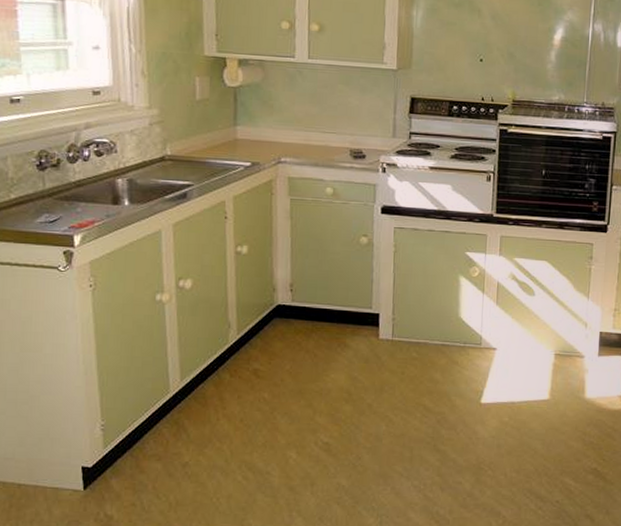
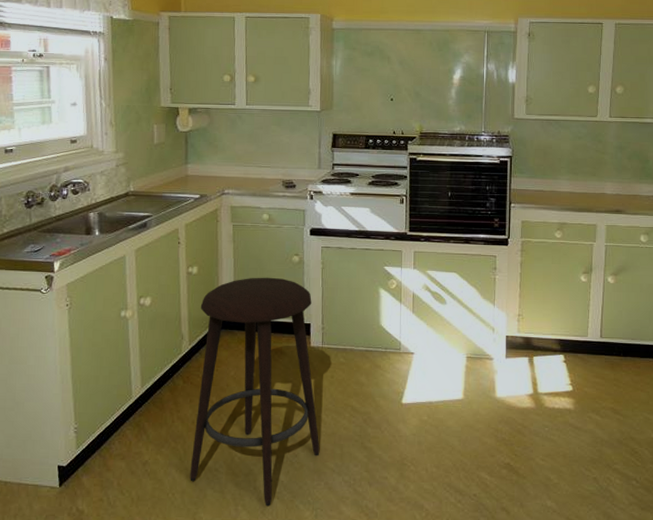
stool: none [237,259,387,513] -> present [190,277,320,507]

